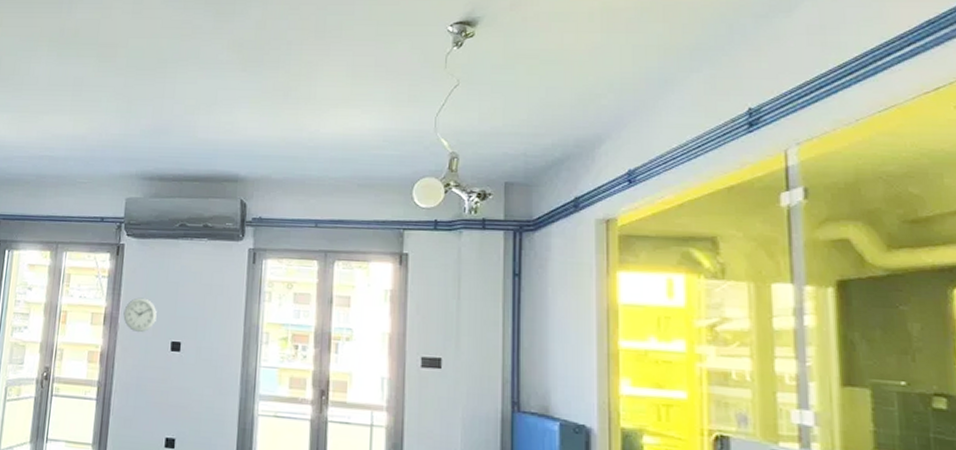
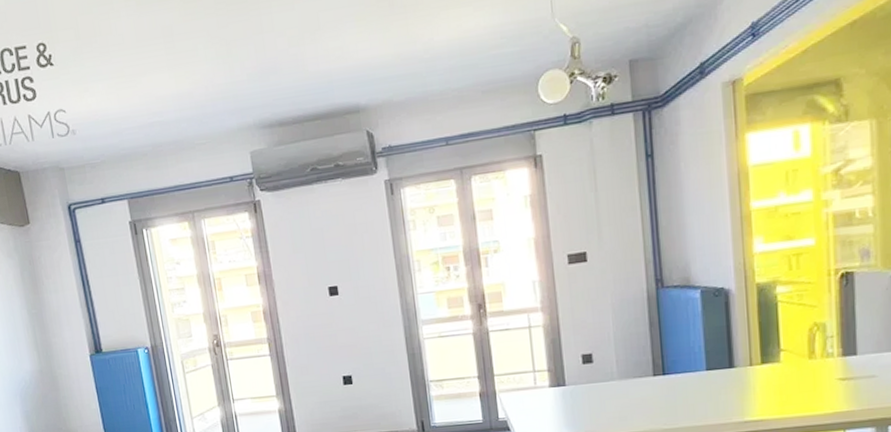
wall clock: present [123,297,157,333] -> none [275,250,309,285]

